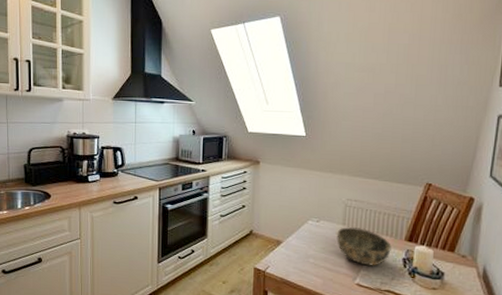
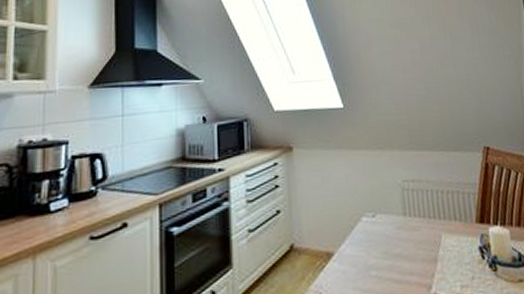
bowl: present [336,227,392,266] -> none [398,215,464,266]

